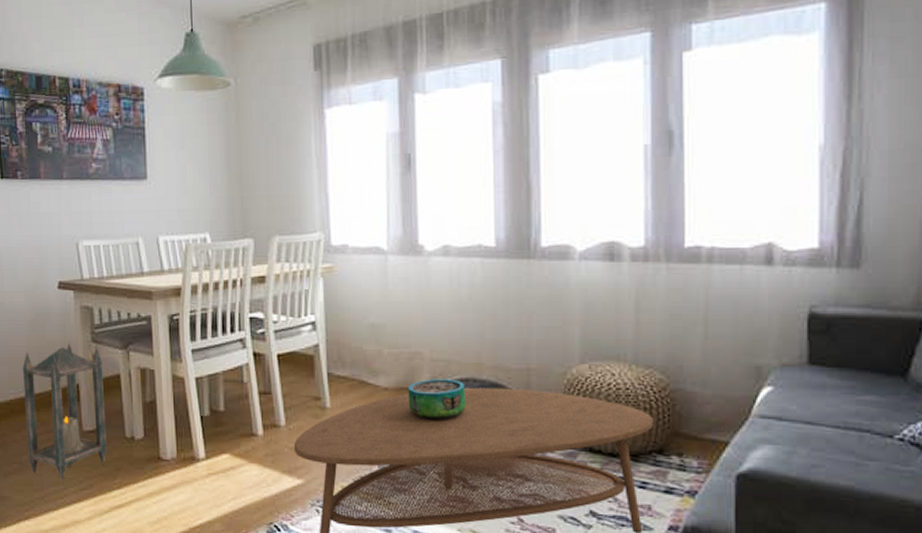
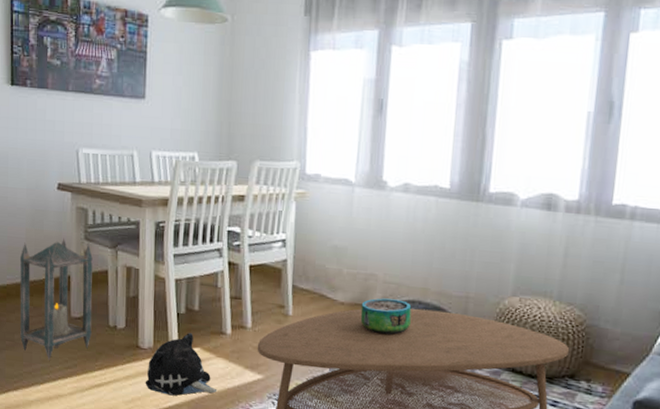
plush toy: none [170,438,253,512] -> present [145,333,218,396]

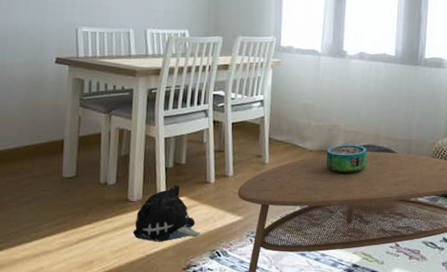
lantern: present [19,238,93,361] -> none [9,106,87,219]

